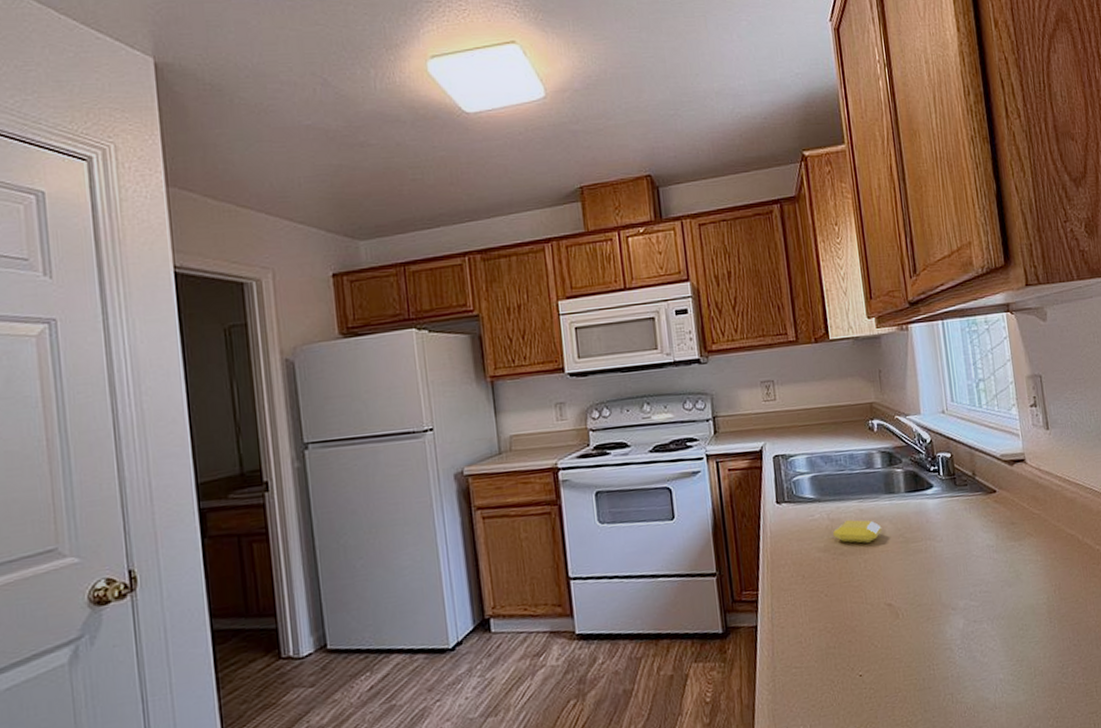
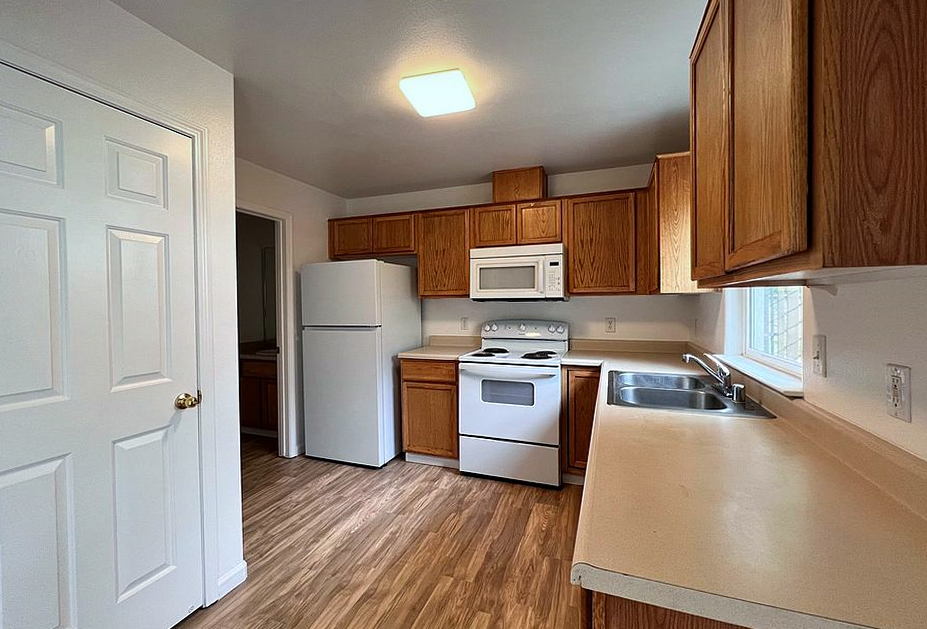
soap bar: present [833,519,883,544] -> none [647,423,684,441]

